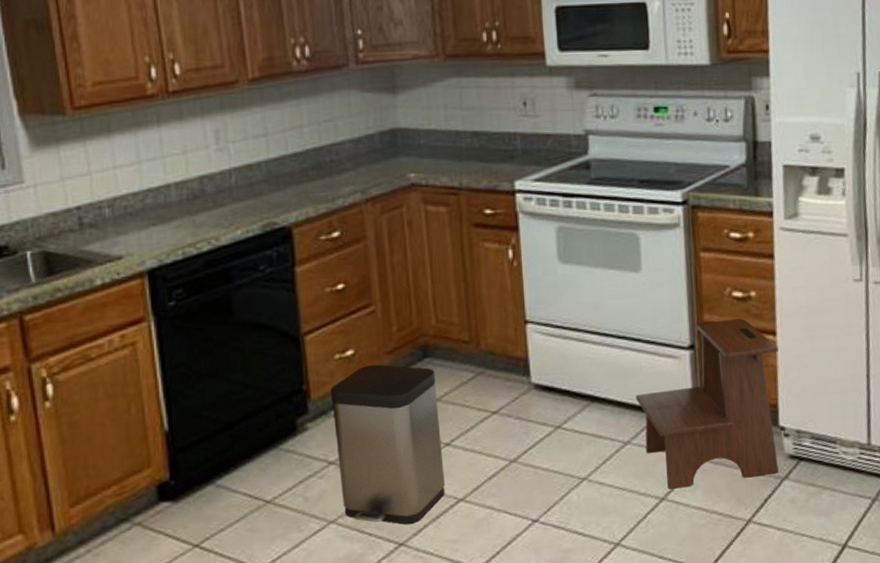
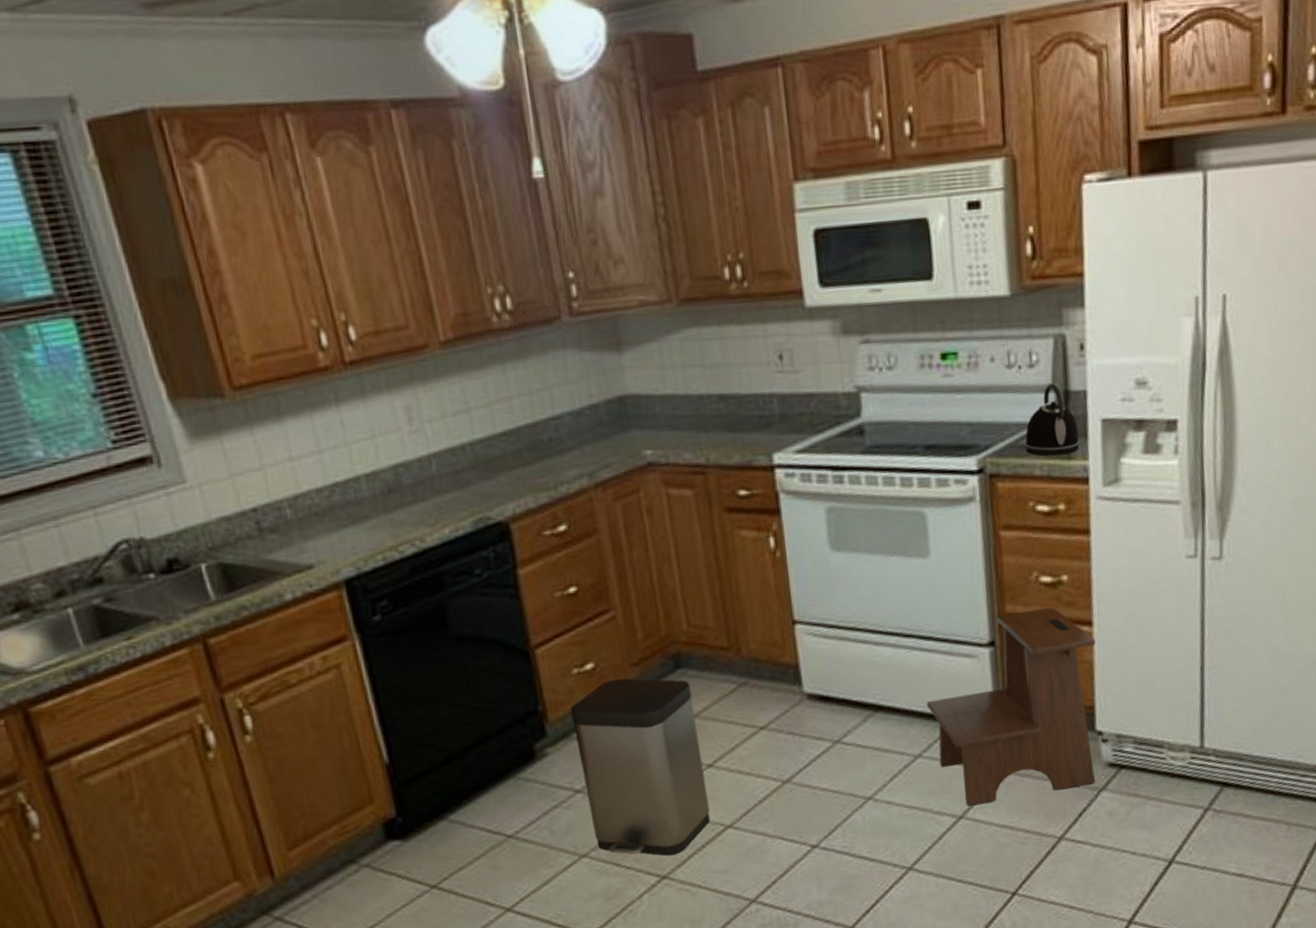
kettle: none [720,135,766,193] -> present [1023,383,1080,456]

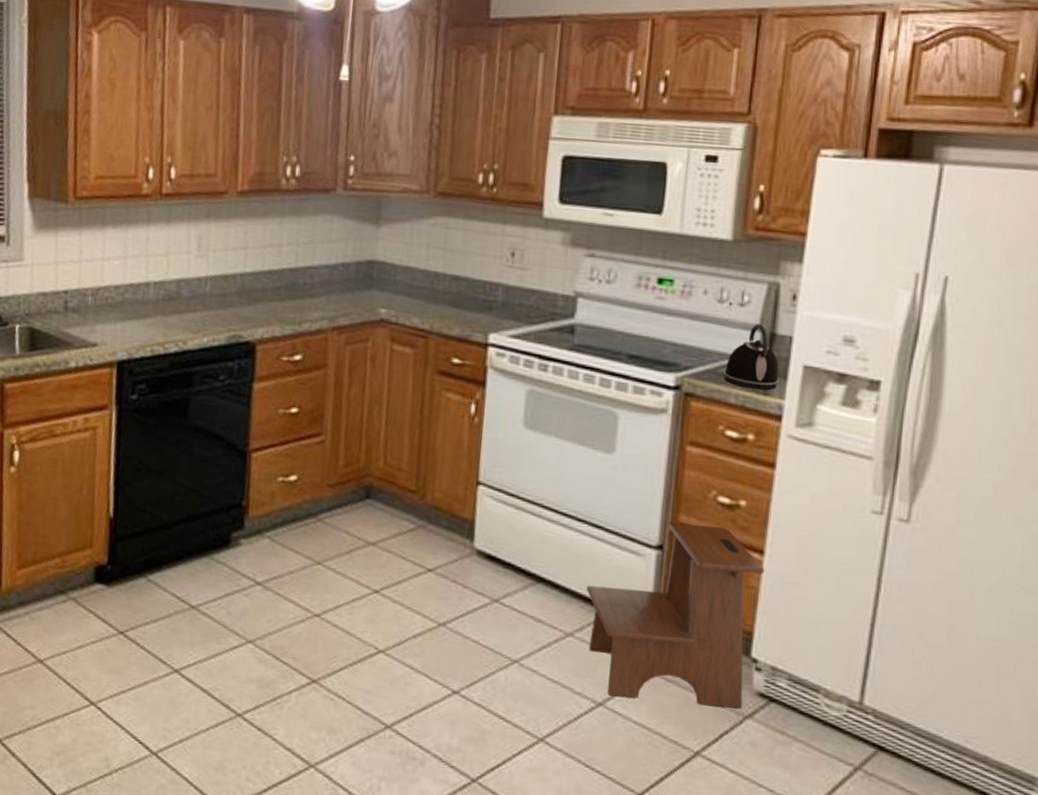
pedal bin: present [570,678,710,856] -> none [263,494,375,663]

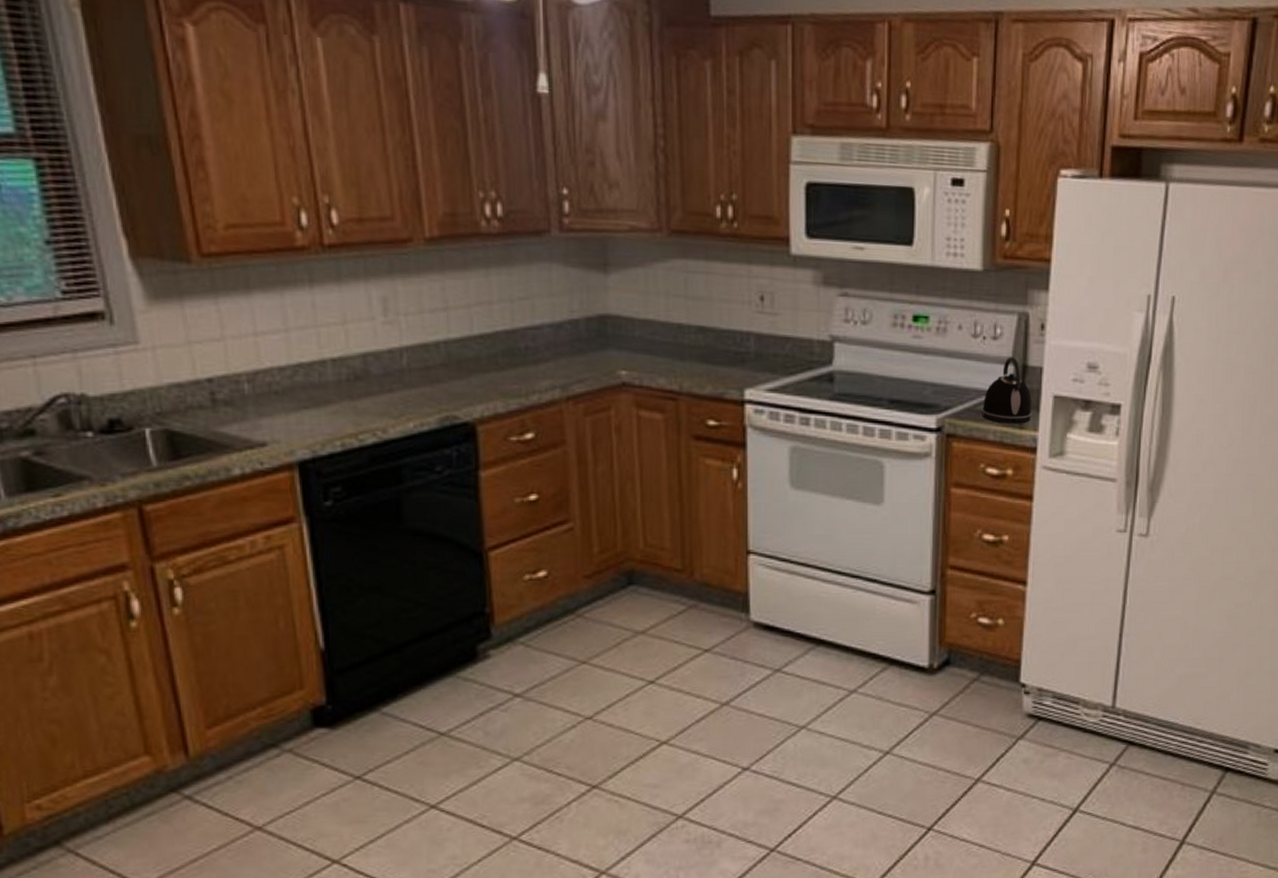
step stool: present [586,522,765,709] -> none [866,564,1028,743]

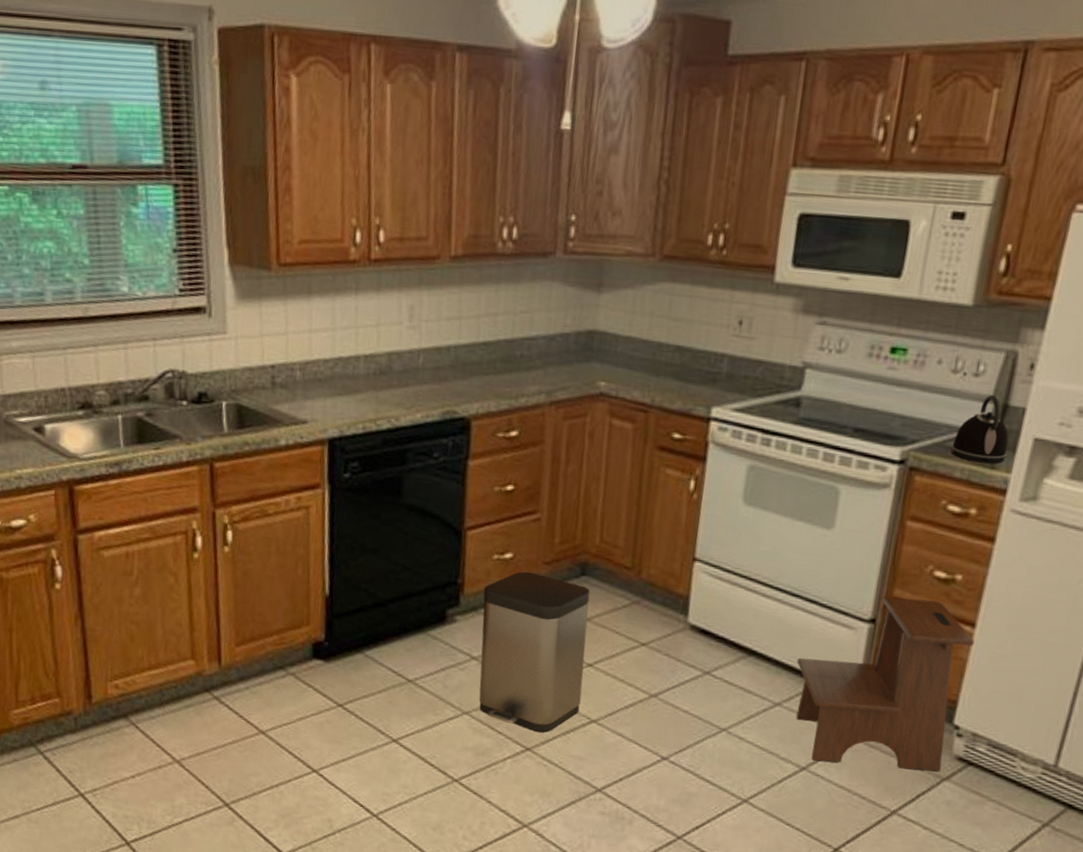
pedal bin: none [517,588,646,766] -> present [479,571,590,733]
step stool: none [866,564,1028,743] -> present [796,596,975,772]

